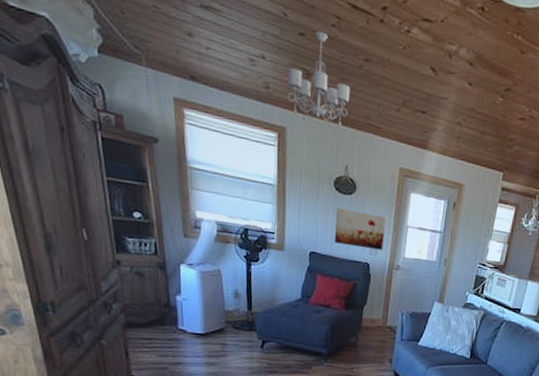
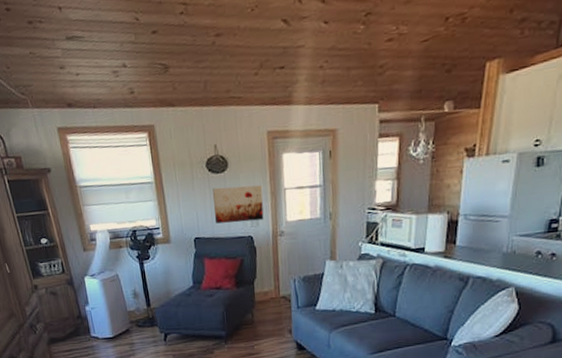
chandelier: present [287,31,351,128] -> none [148,22,208,114]

